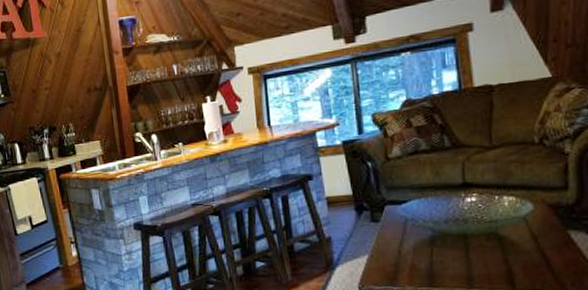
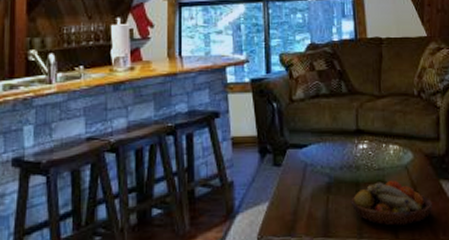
fruit bowl: none [458,231,559,277] -> present [350,180,433,226]

